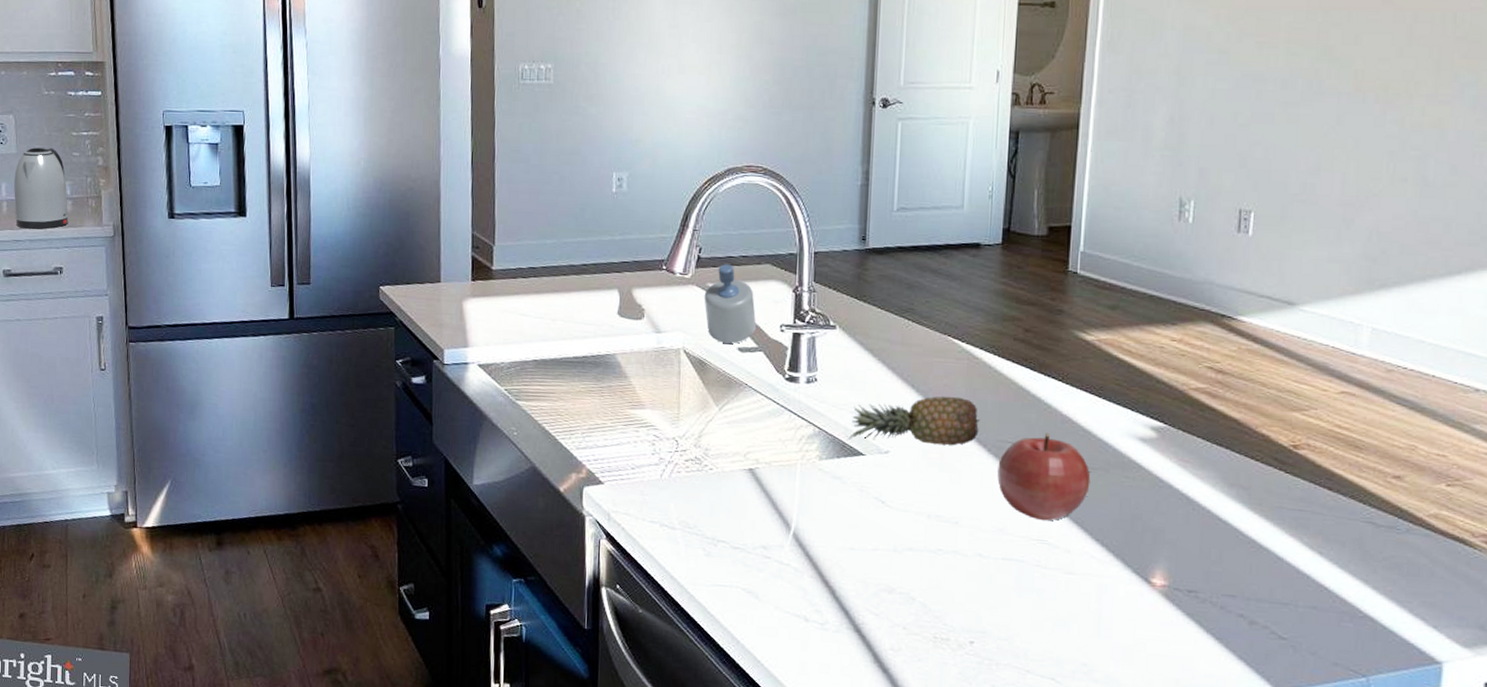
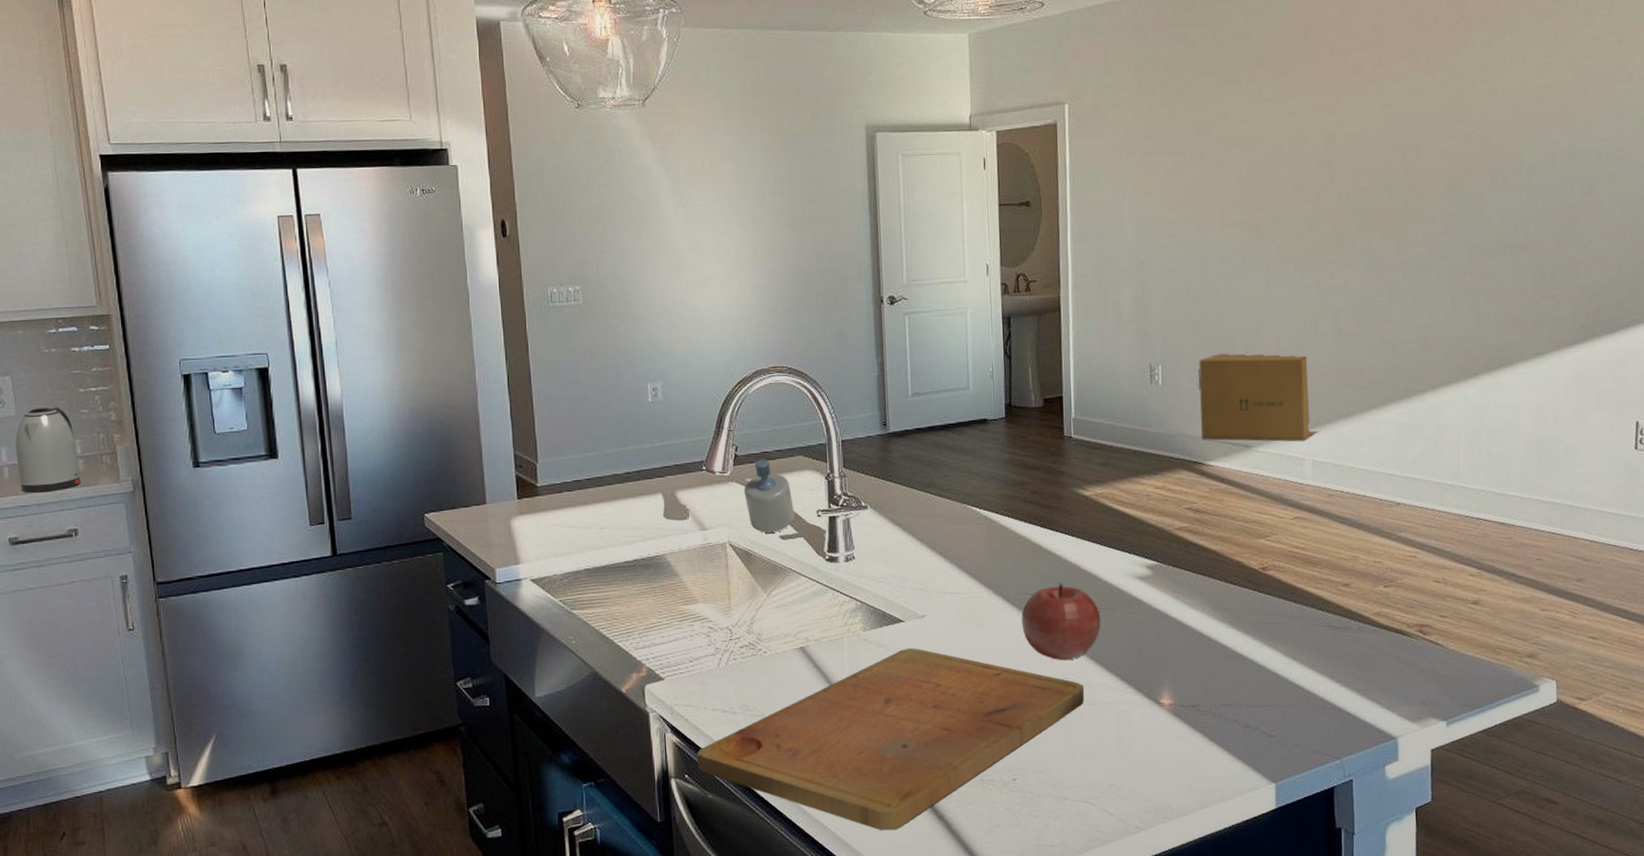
cutting board: none [630,484,1063,676] -> present [696,647,1085,831]
fruit: present [849,396,981,446] -> none [889,558,1003,608]
box: none [1234,192,1386,305] -> present [1199,352,1321,442]

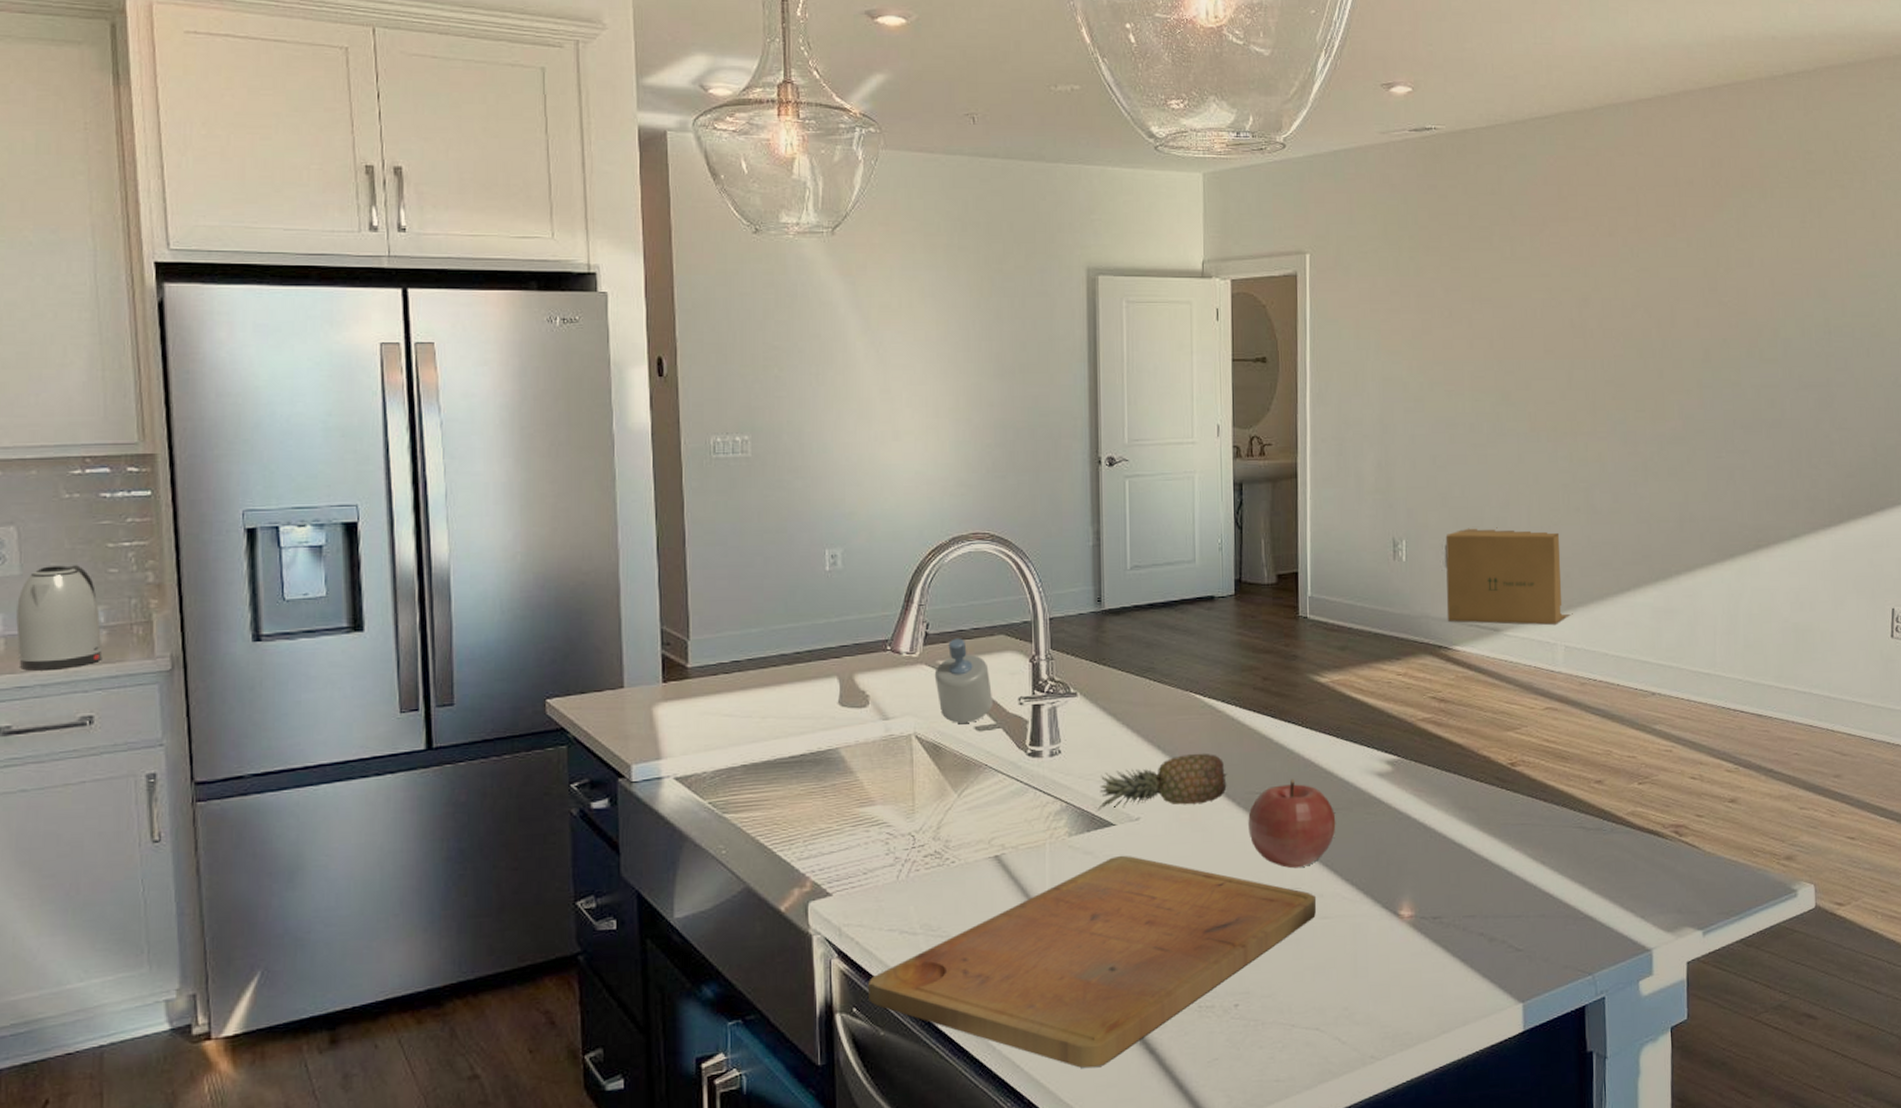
fruit: none [889,558,1003,608] -> present [1099,753,1228,810]

